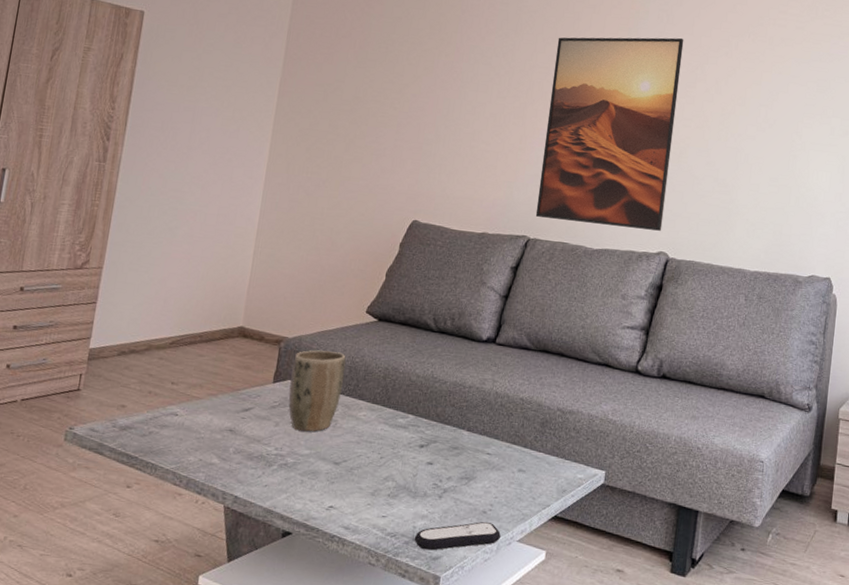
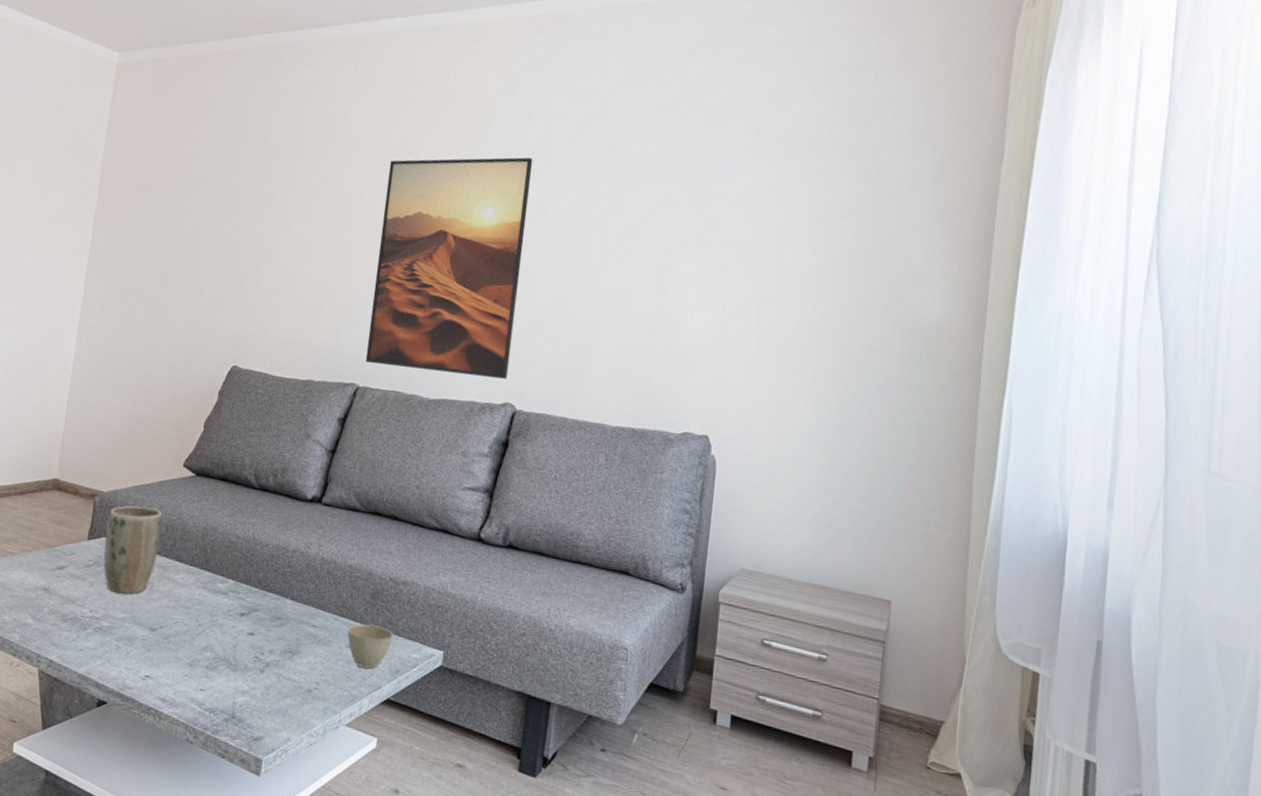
remote control: present [414,521,501,551] -> none [234,701,328,730]
cup: none [519,450,561,490] -> present [347,624,394,669]

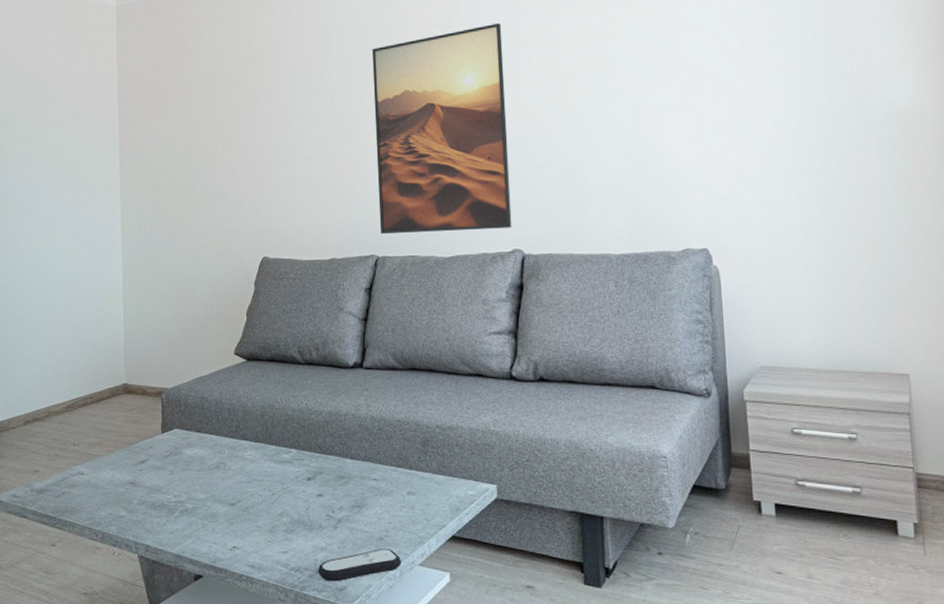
plant pot: present [103,505,163,594] -> none [176,396,225,477]
remote control: none [234,701,328,730] -> present [317,548,401,582]
cup: present [347,624,394,669] -> none [406,470,449,511]

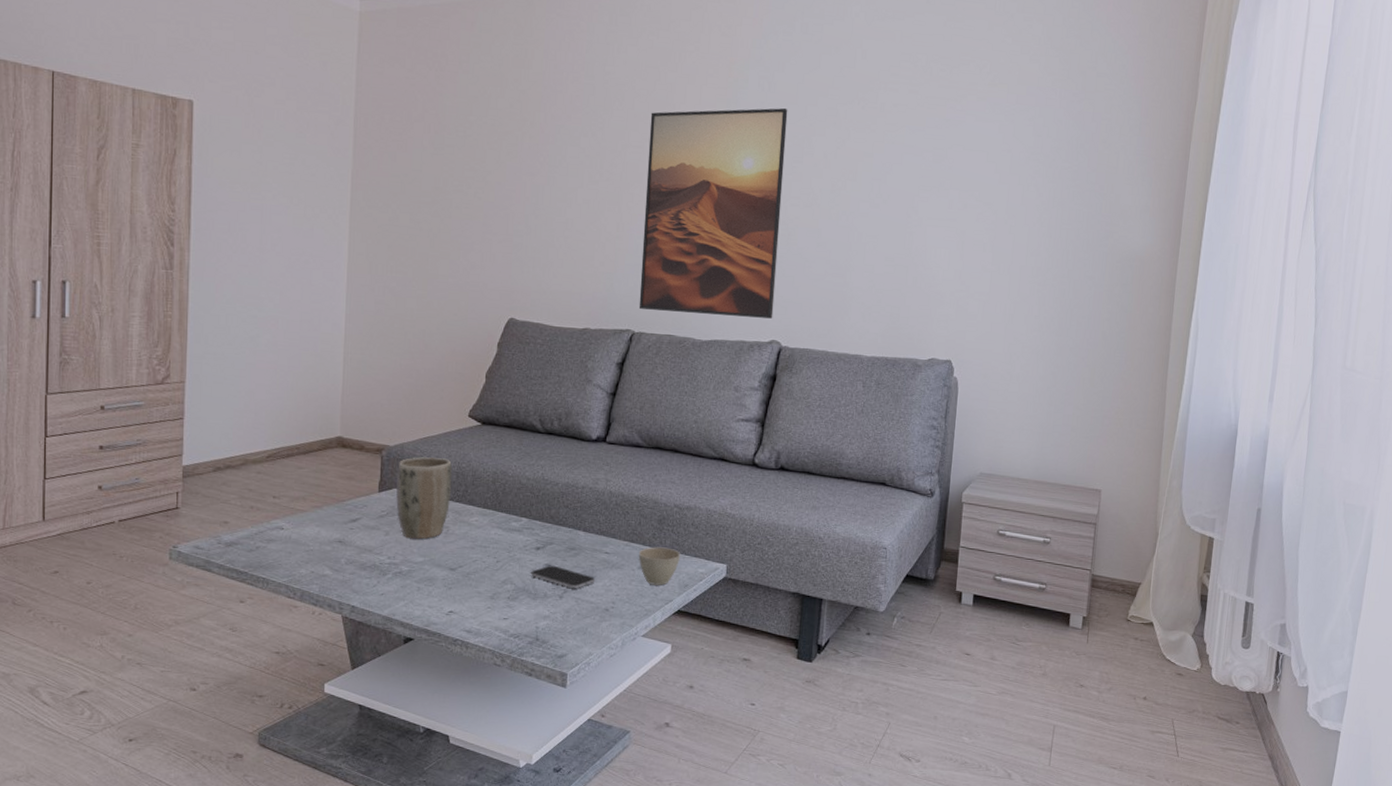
plant pot: none [176,396,225,477] -> present [396,457,452,539]
smartphone: none [305,495,367,519] -> present [531,565,596,589]
remote control: present [317,548,401,582] -> none [537,618,625,649]
cup: none [406,470,449,511] -> present [638,547,681,586]

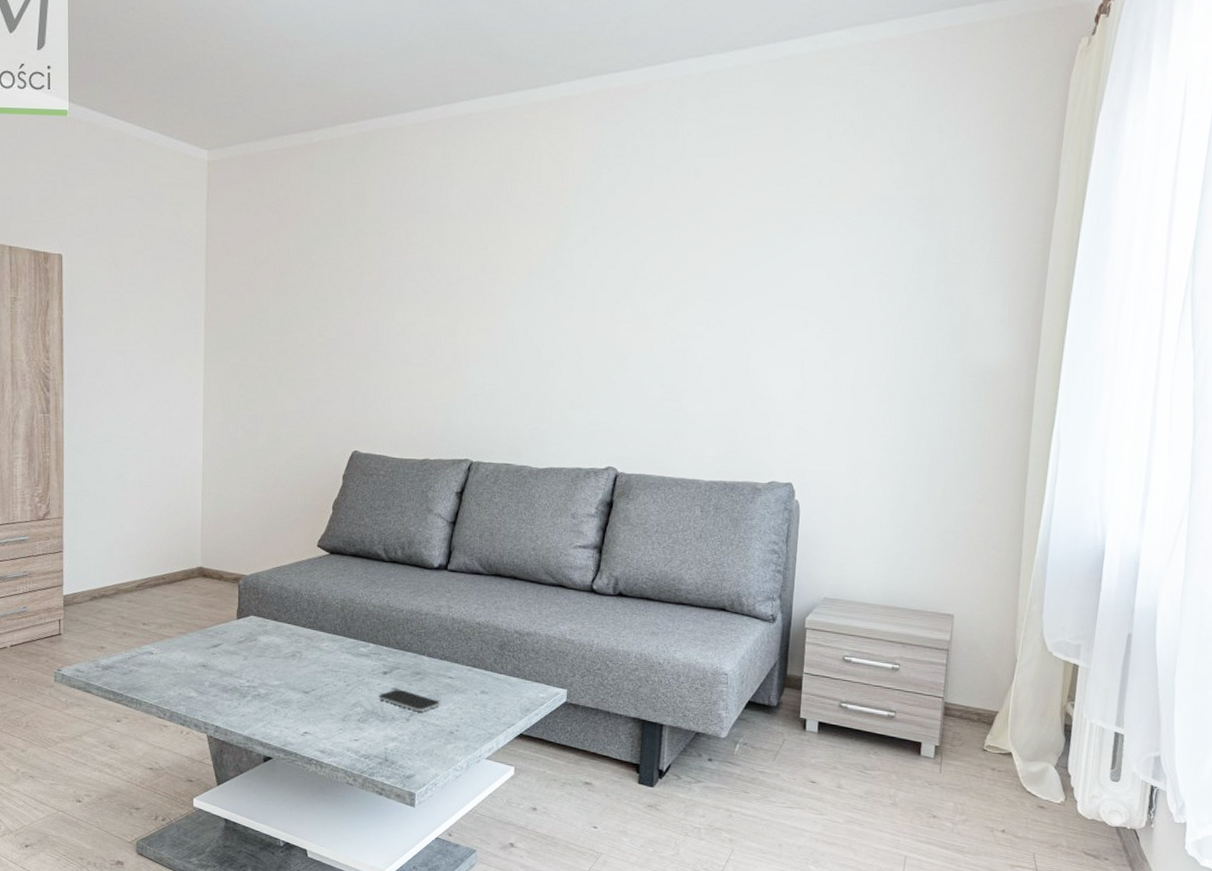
plant pot: present [396,457,452,539] -> none [253,585,304,664]
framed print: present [638,107,788,319] -> none [476,232,621,445]
cup: present [638,547,681,586] -> none [480,672,522,710]

